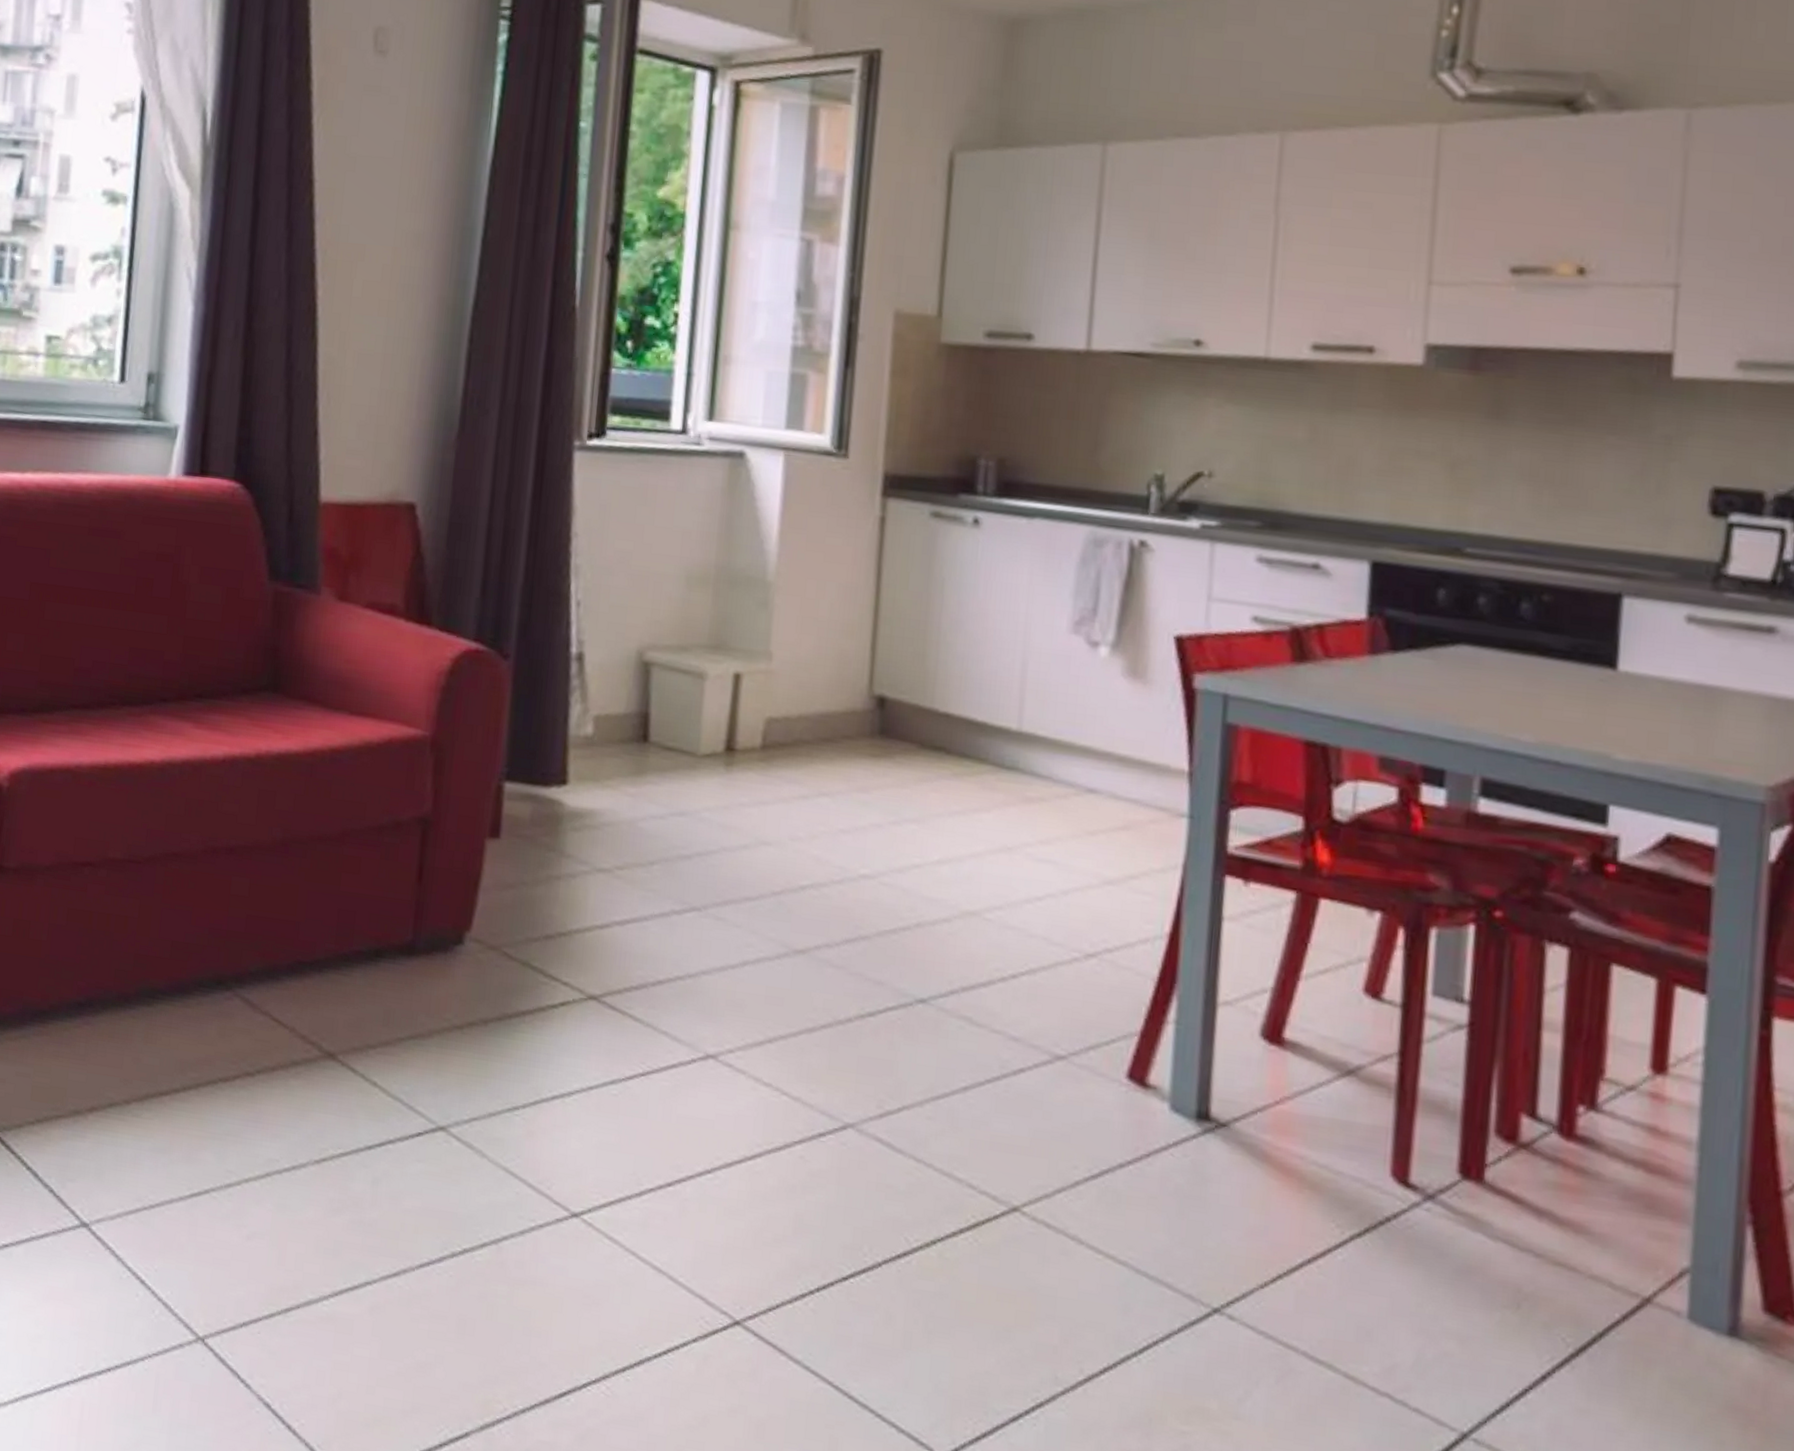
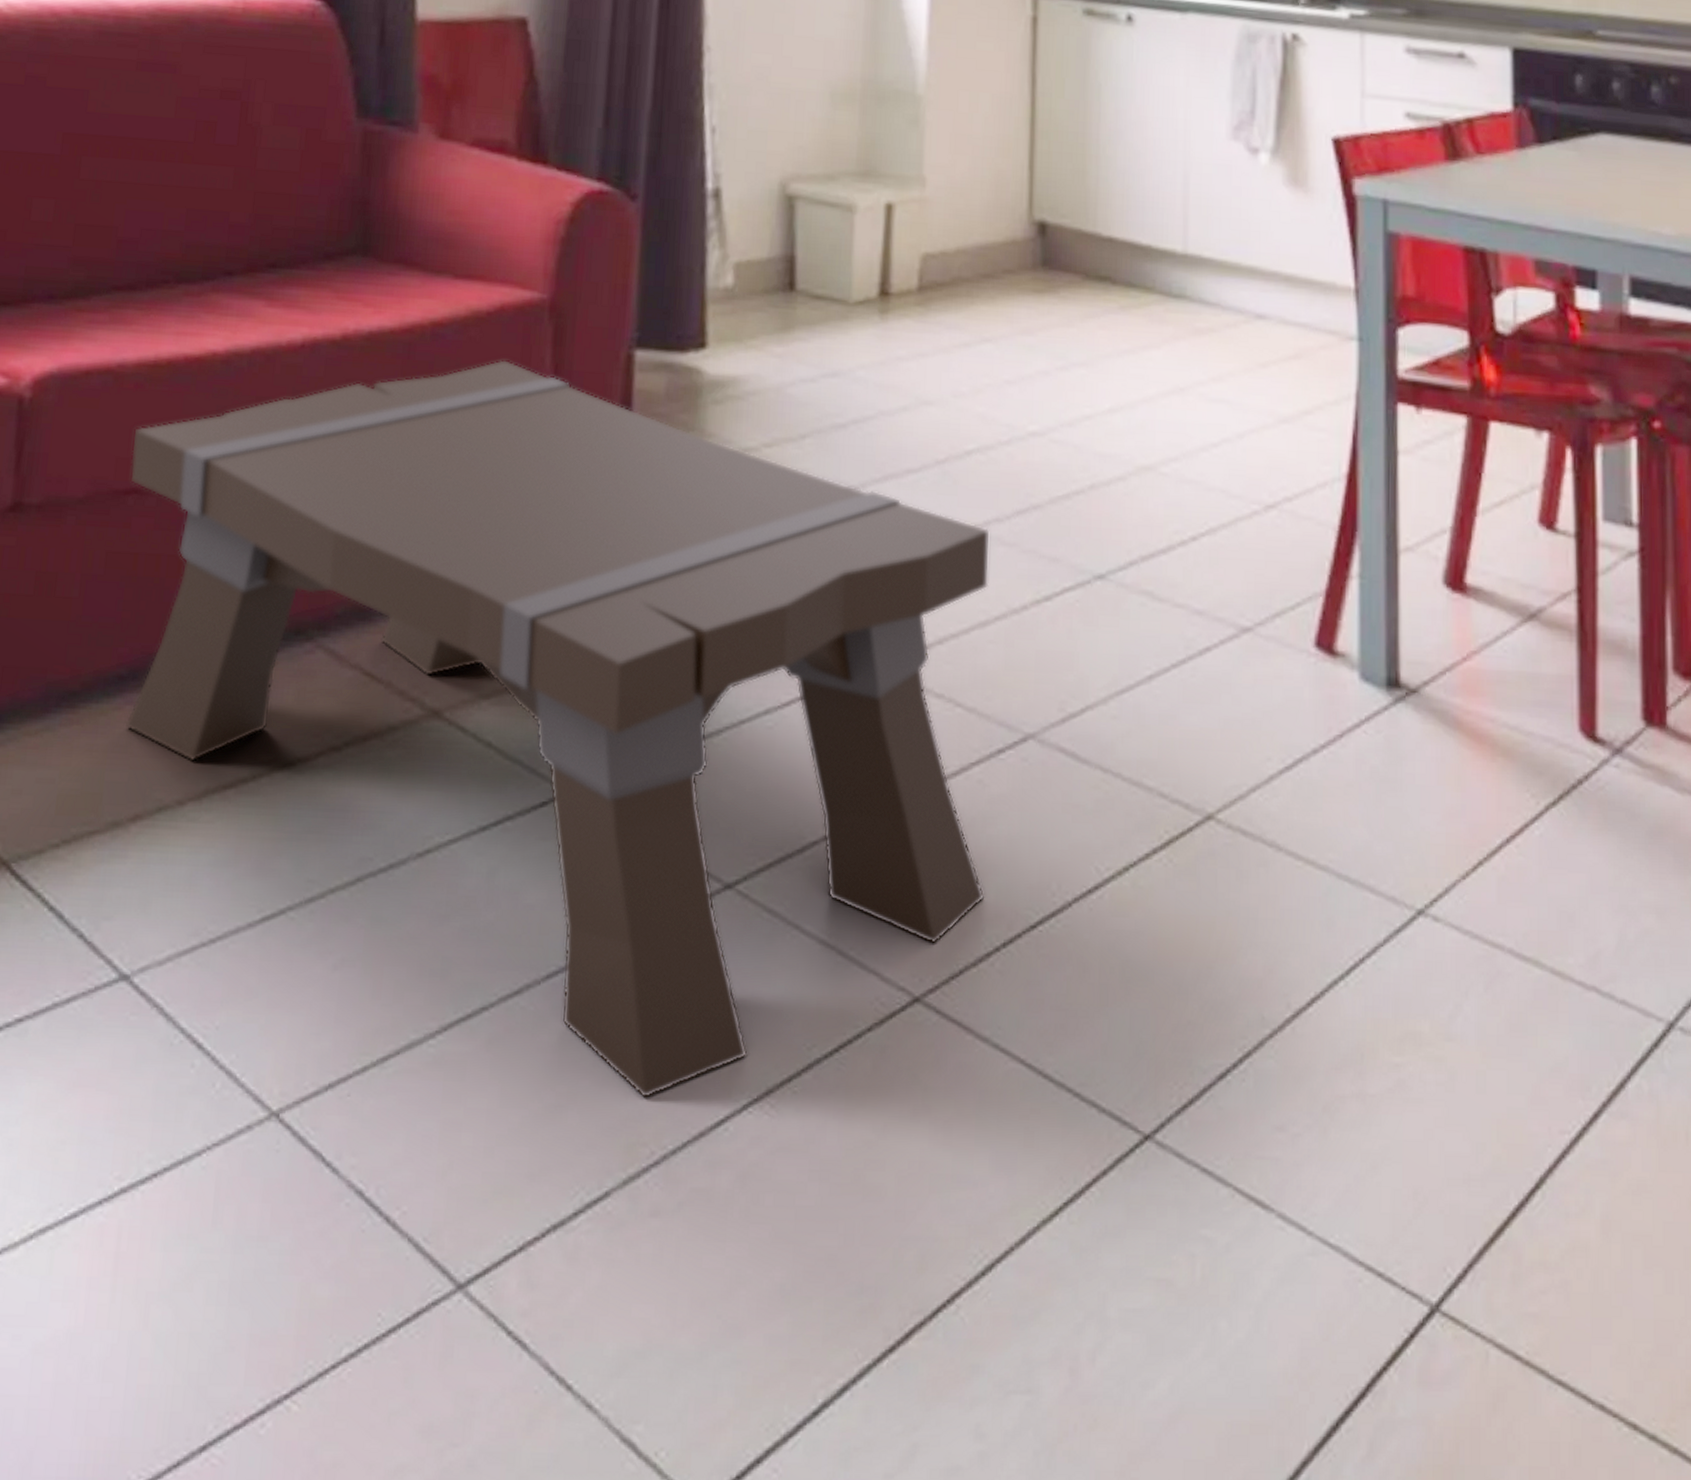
coffee table: none [83,782,820,1369] -> present [125,359,991,1099]

